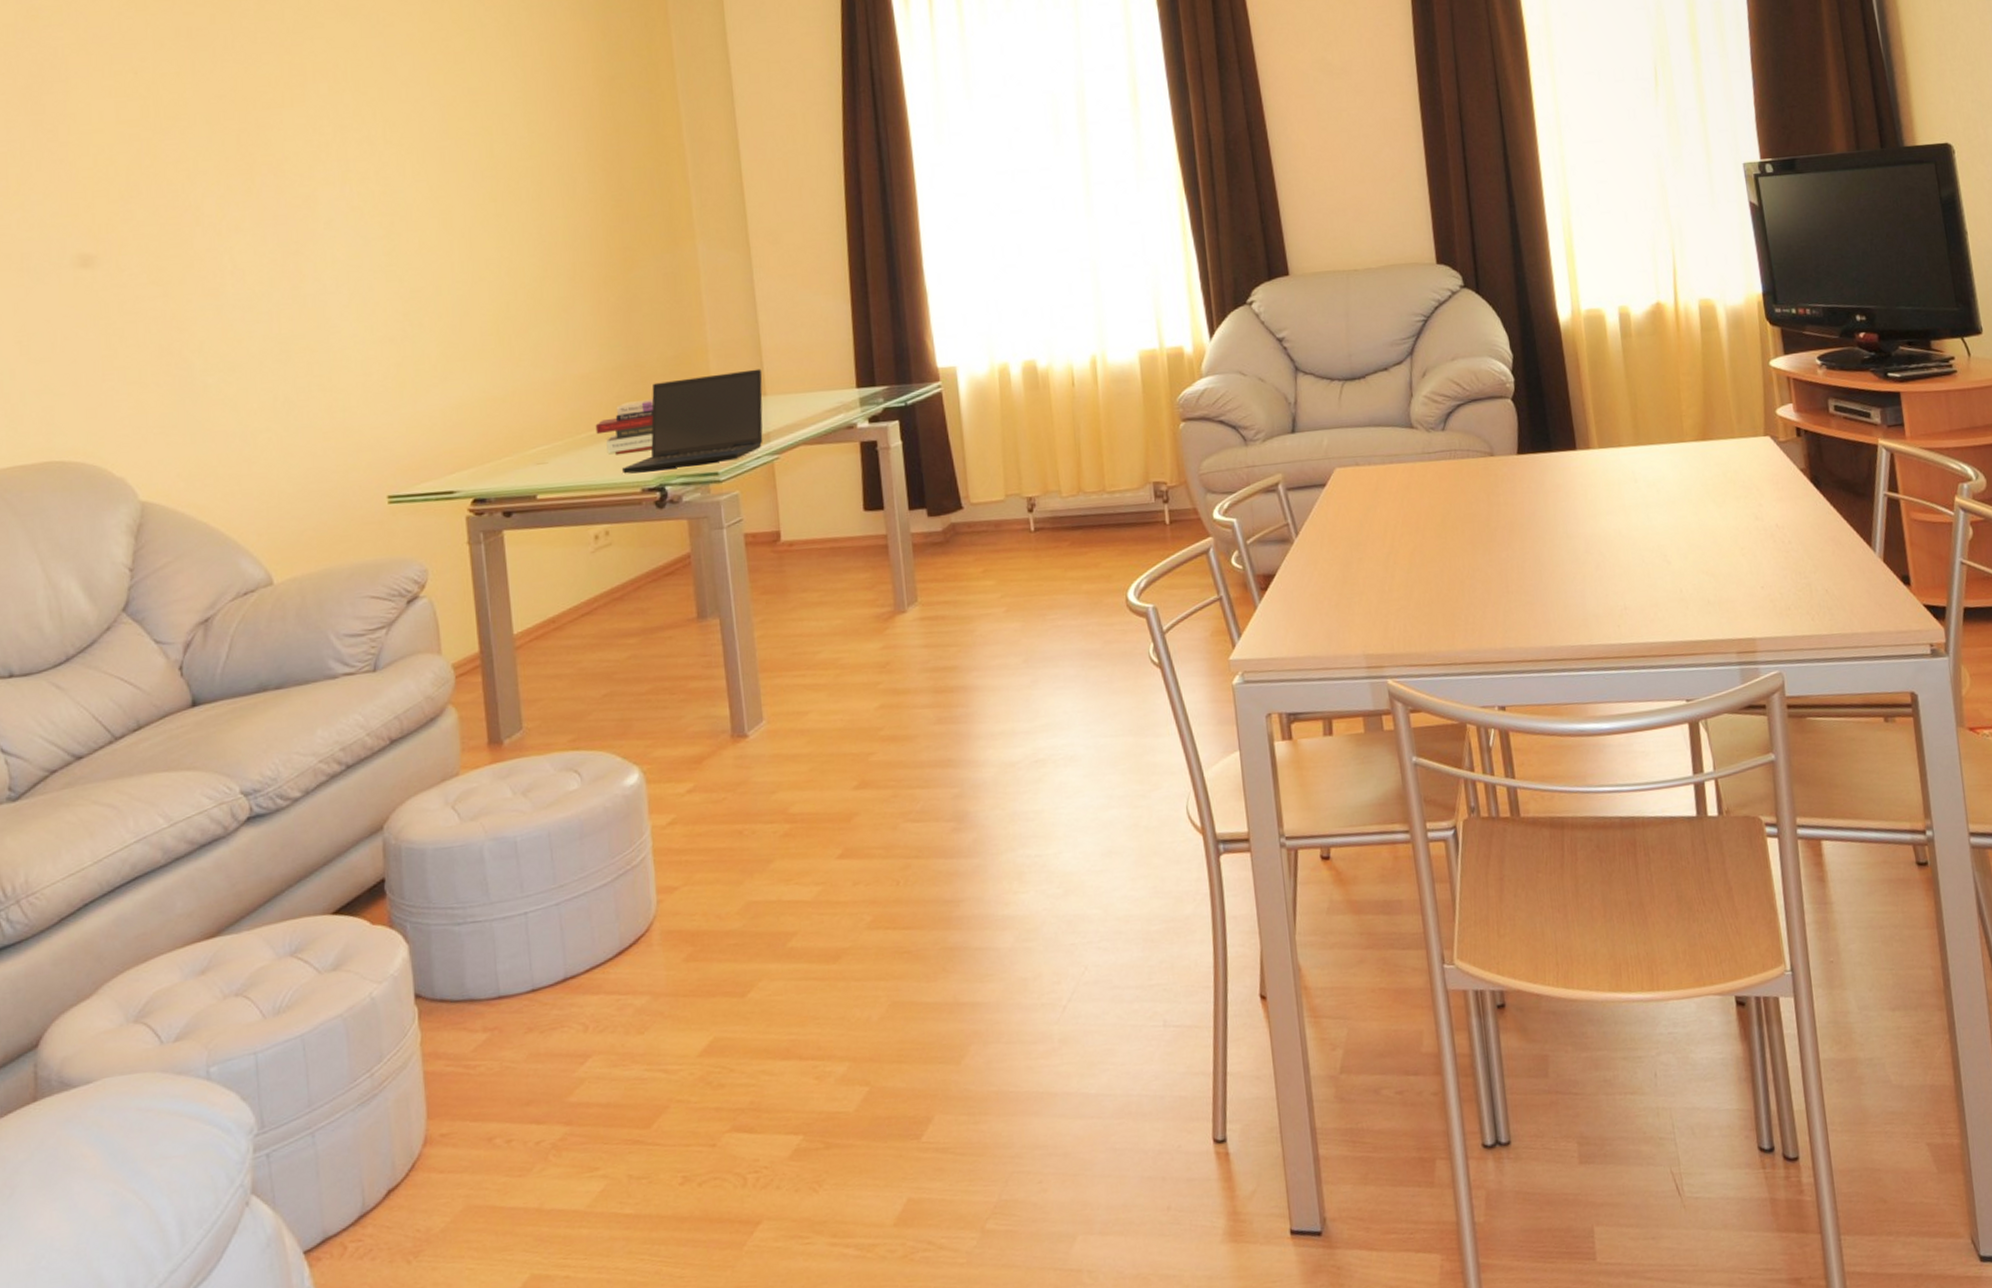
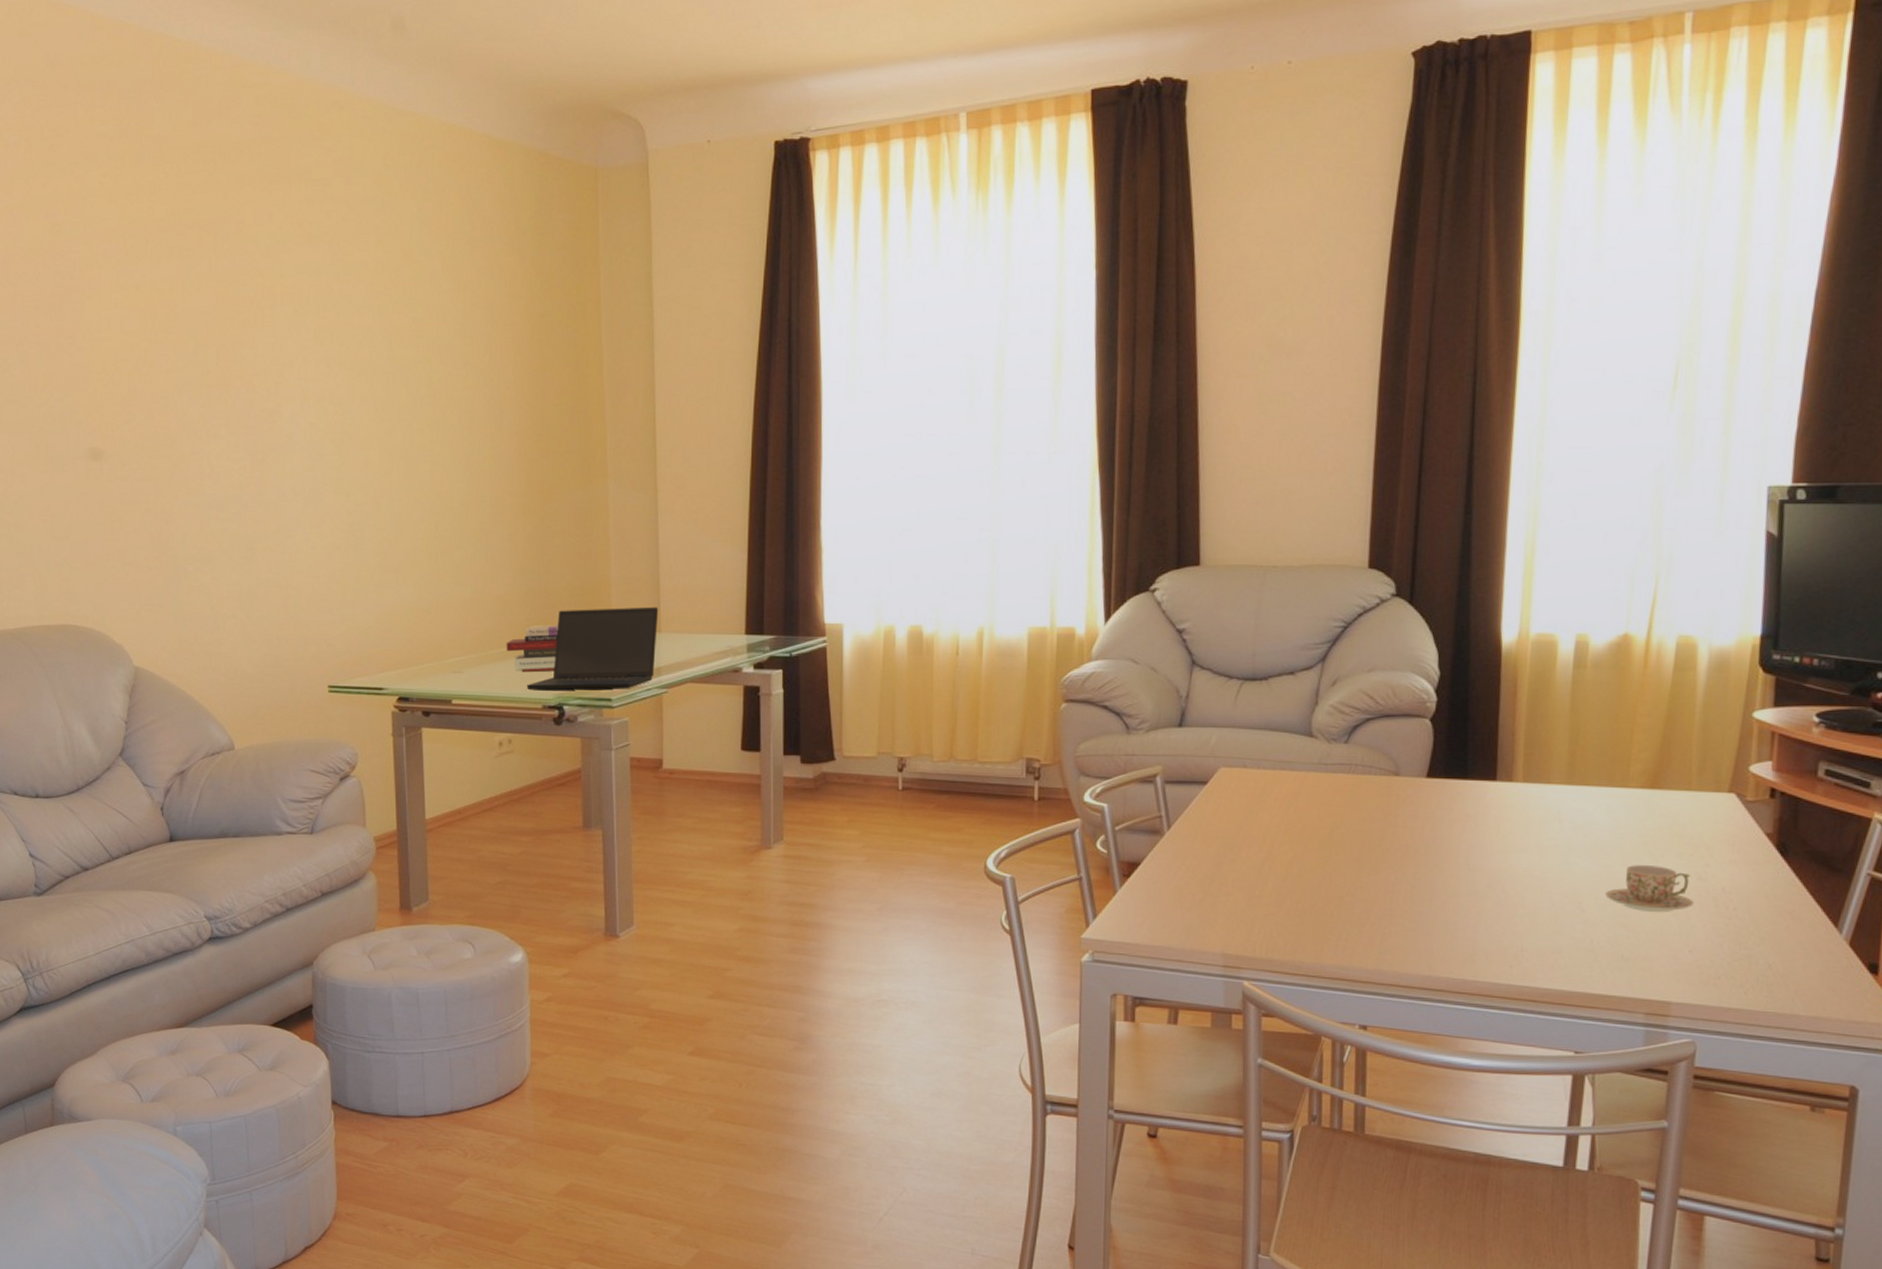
teacup: none [1684,511,1757,556] -> present [1605,865,1694,913]

